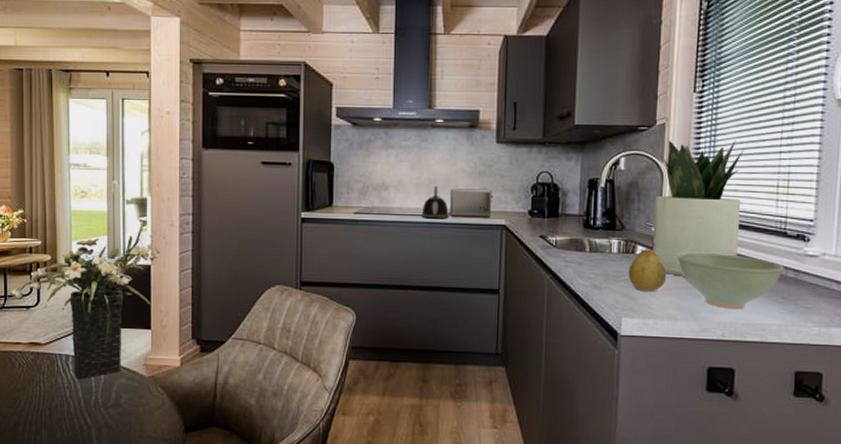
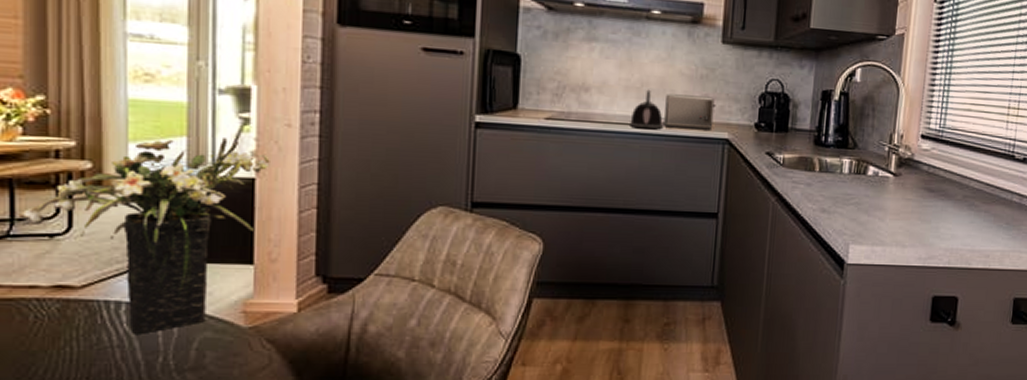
fruit: present [628,243,667,292] -> none [858,163,898,217]
planter: present [652,140,744,276] -> none [884,52,980,200]
bowl: present [676,253,785,310] -> none [907,175,1010,236]

